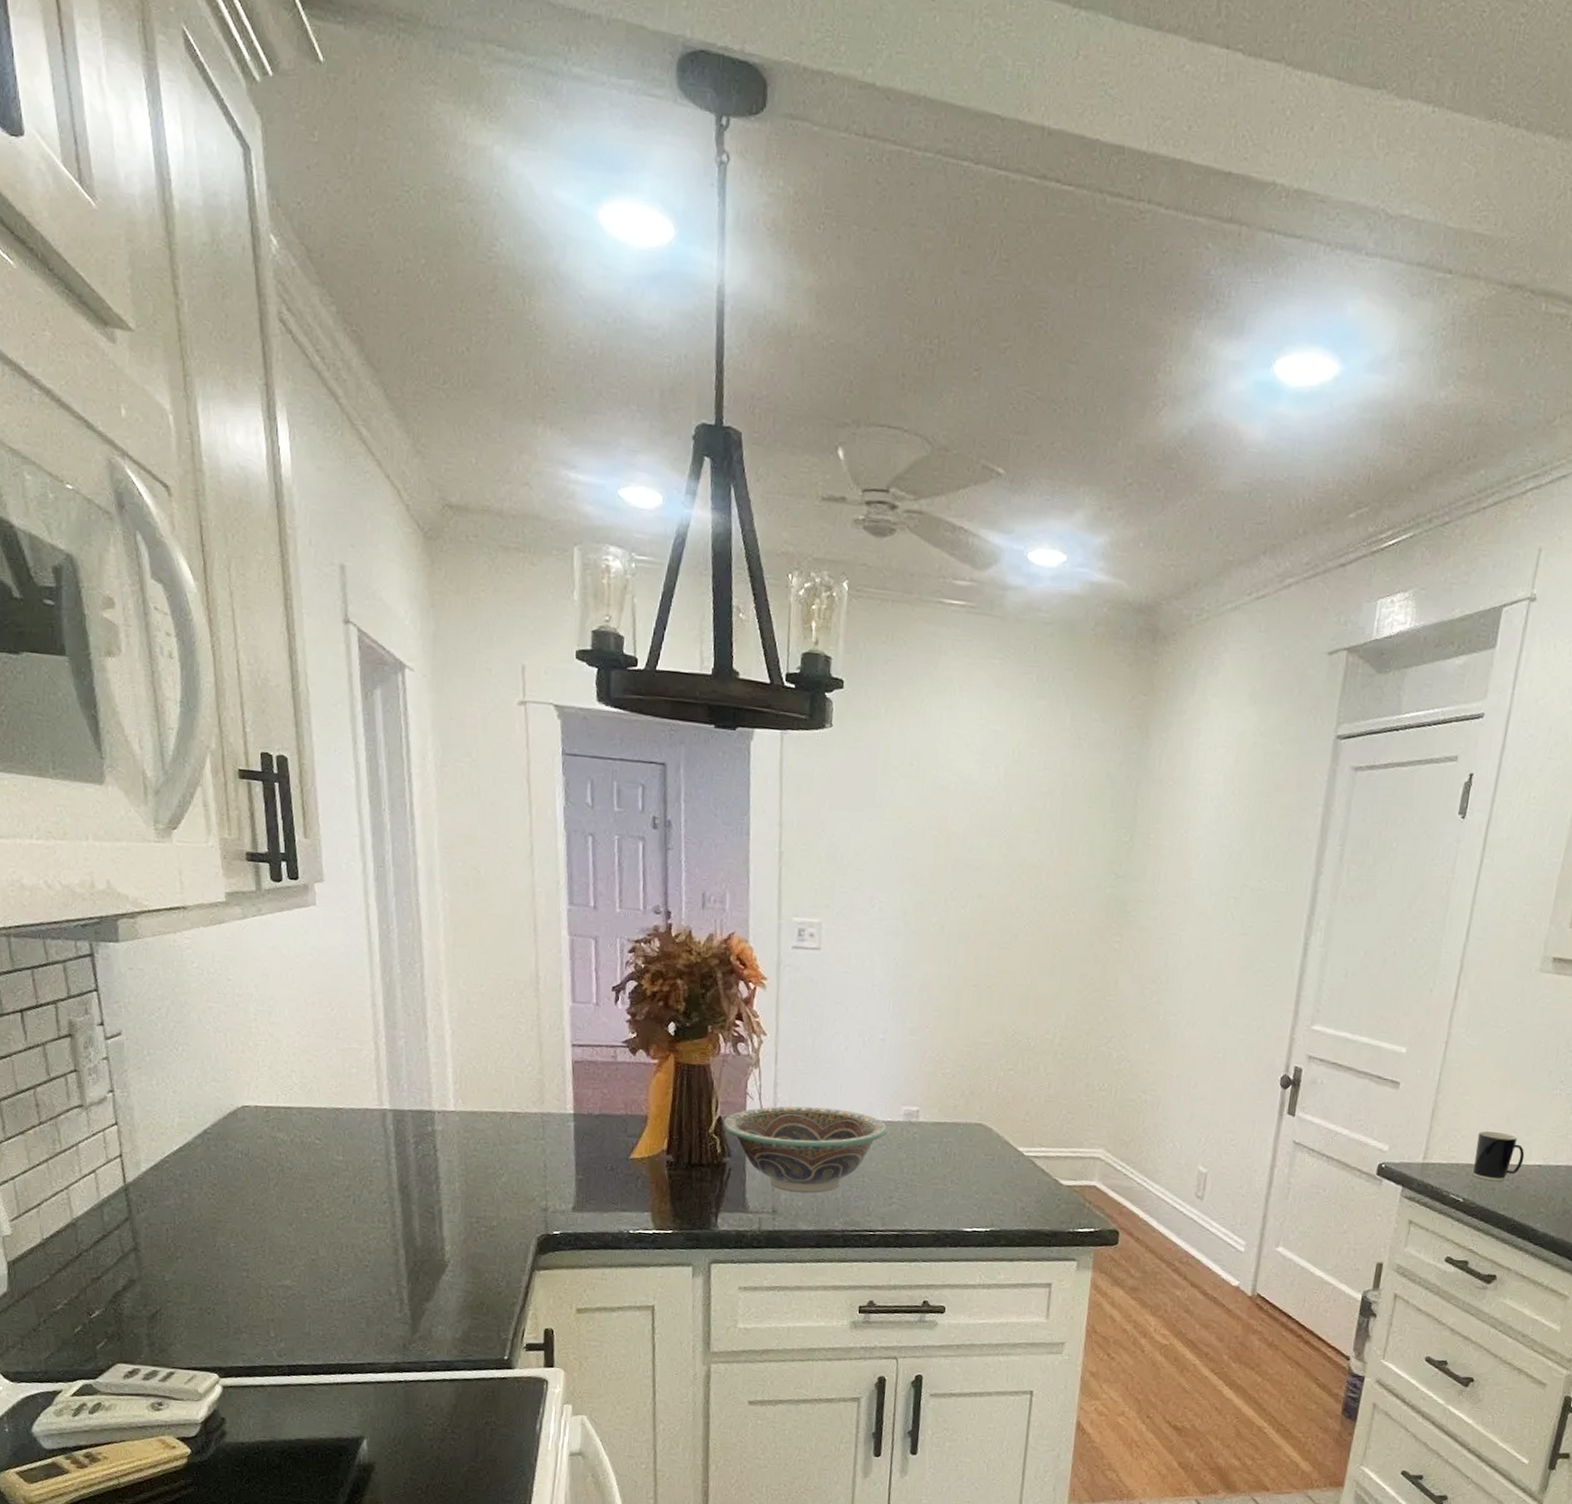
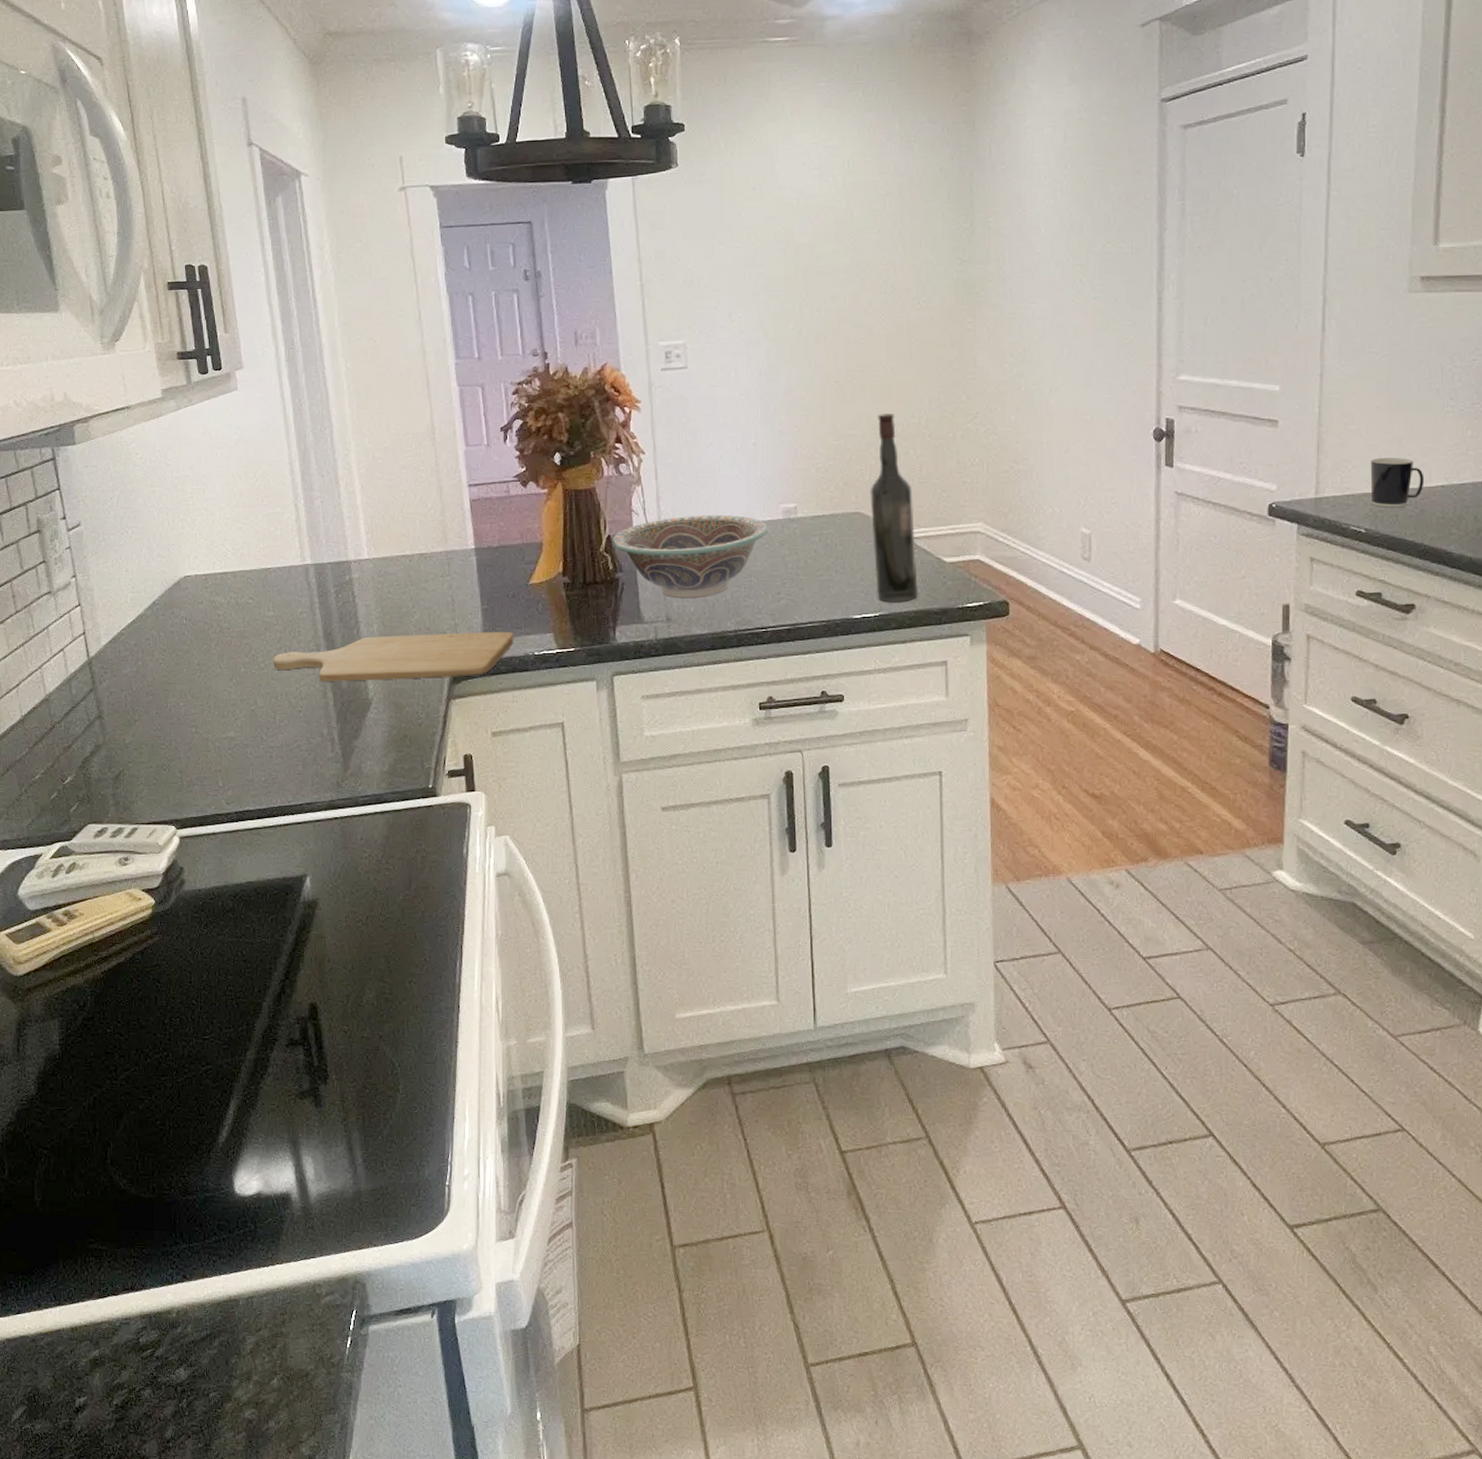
chopping board: none [339,1194,610,1248] -> present [273,631,515,682]
wine bottle: none [990,1024,1038,1221] -> present [870,412,919,603]

